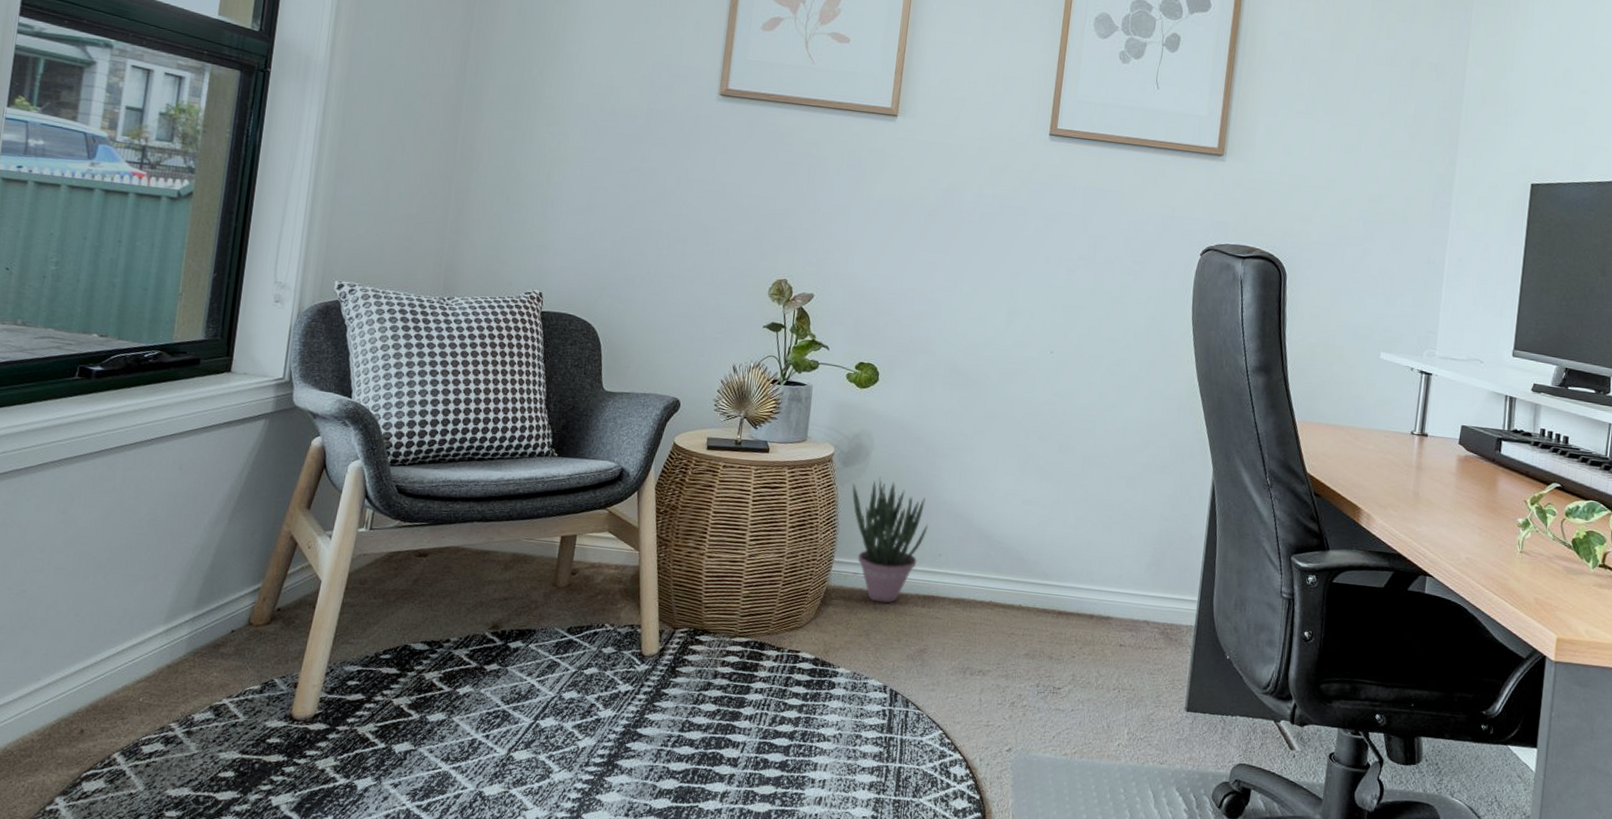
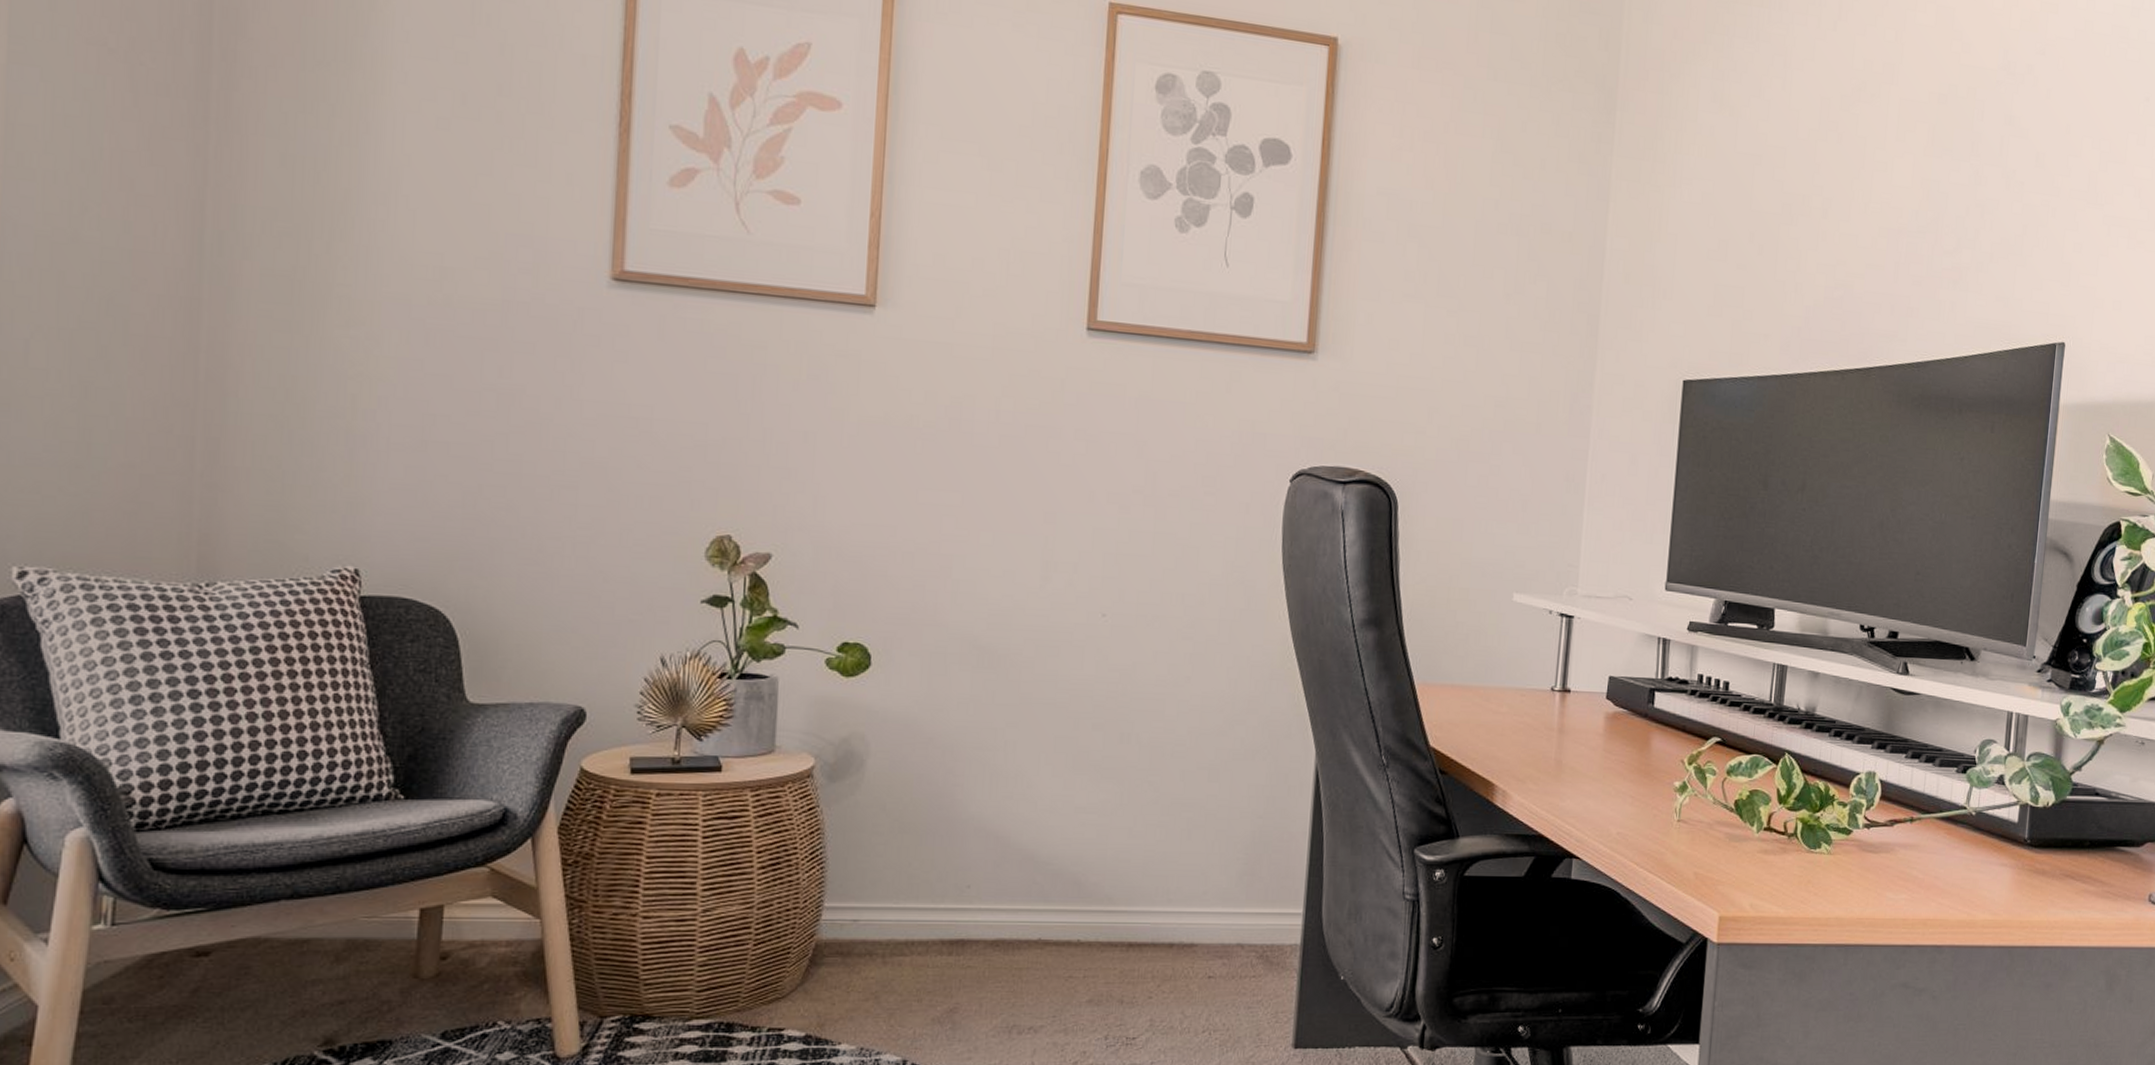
potted plant: present [851,477,928,603] -> none [842,792,951,955]

